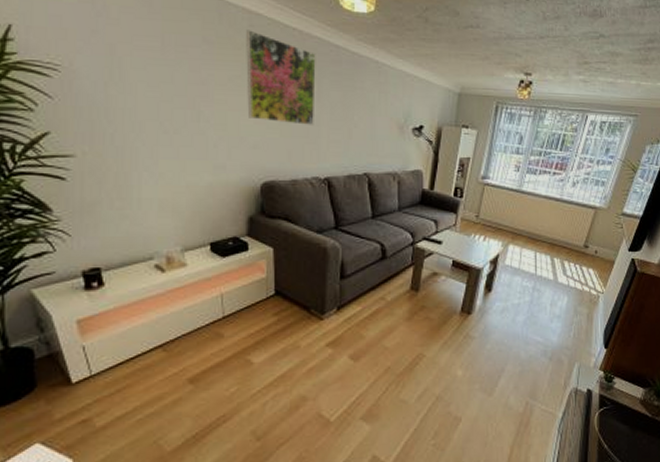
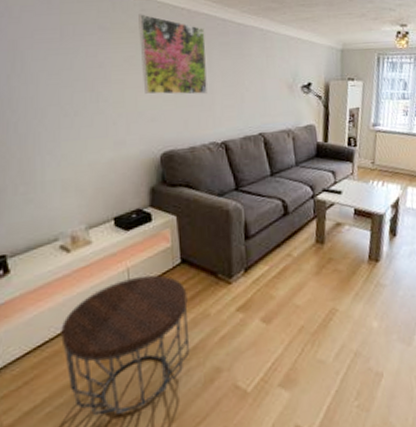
side table: none [153,302,279,428] -> present [61,275,190,416]

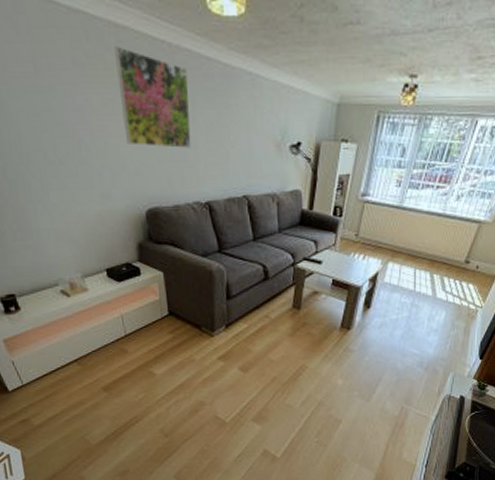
side table: present [61,275,190,416] -> none [69,322,178,427]

